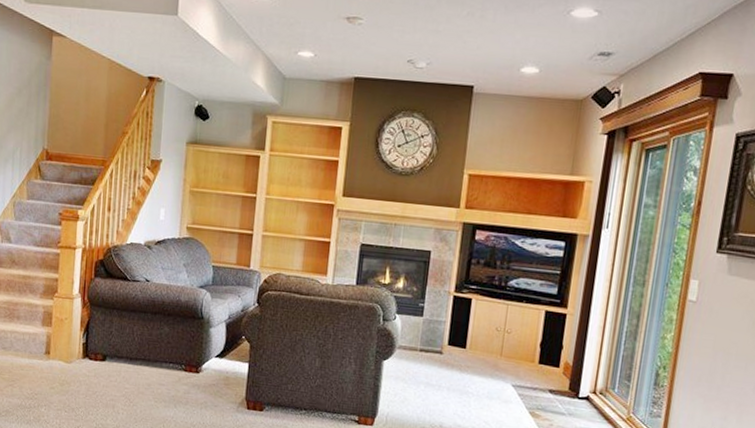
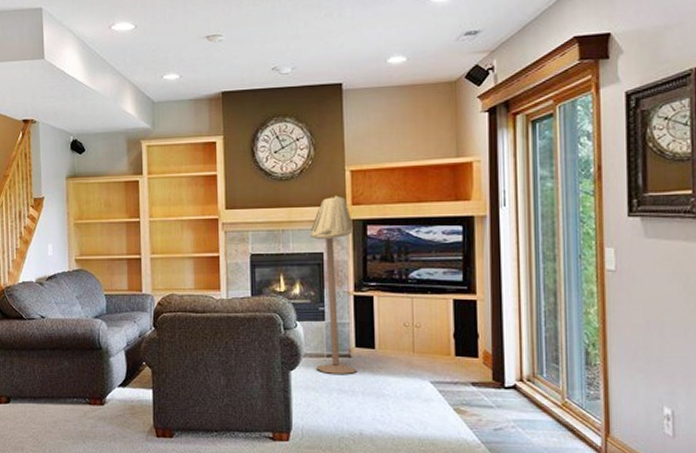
floor lamp: none [408,197,464,370] -> present [310,195,358,374]

